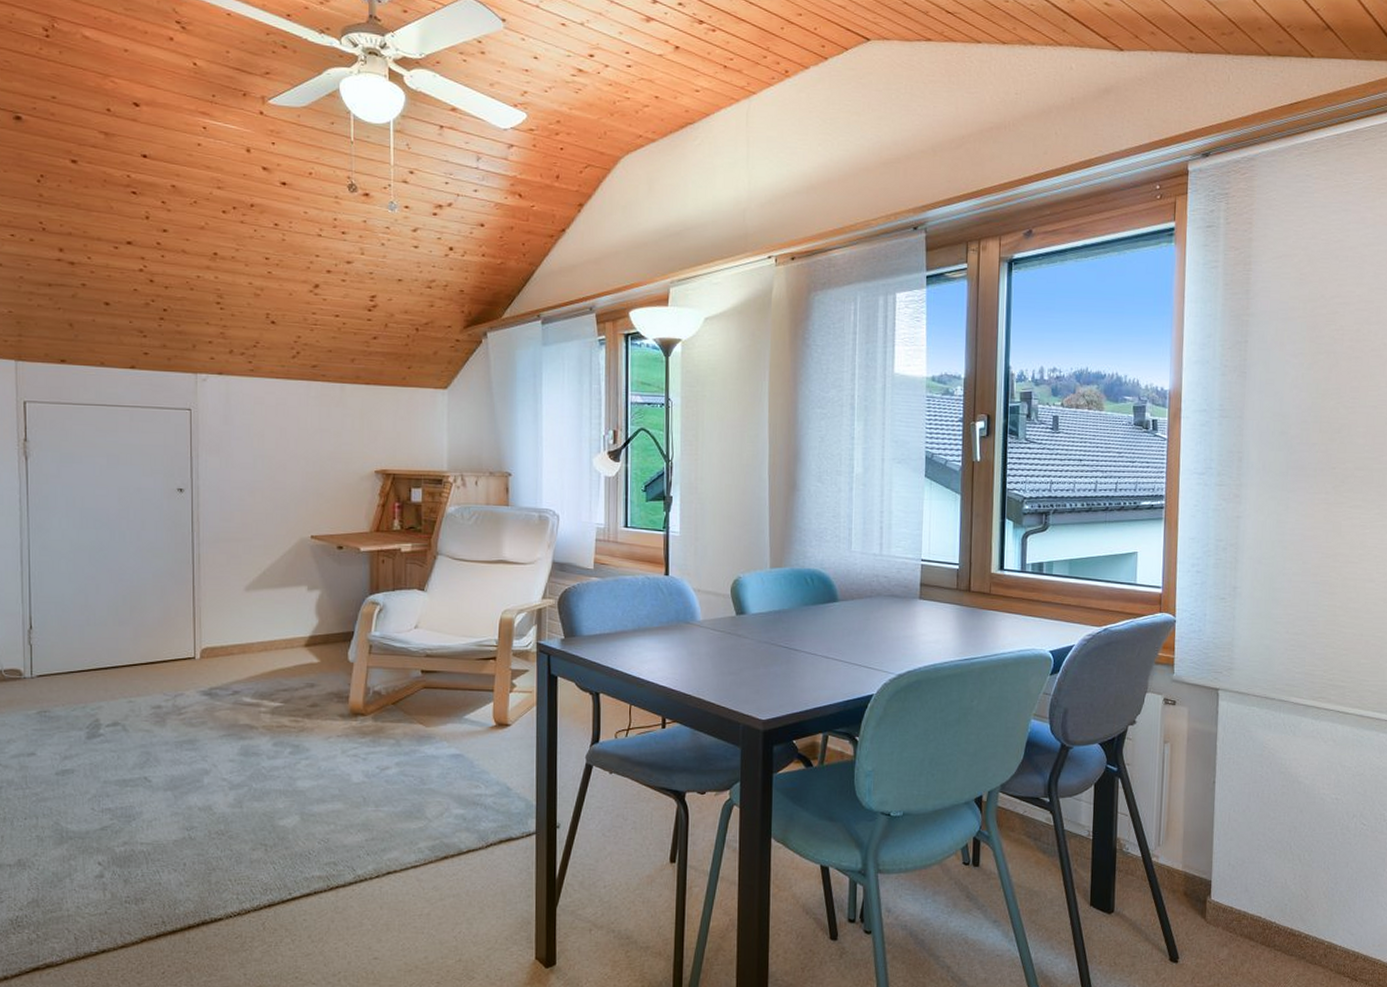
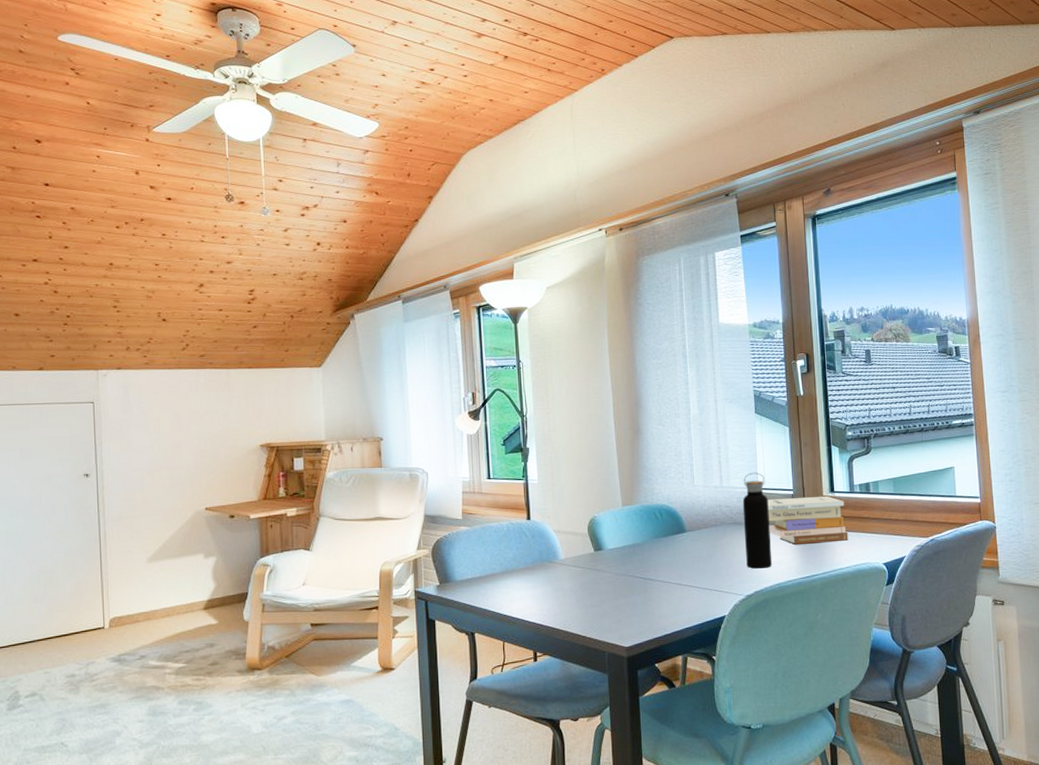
water bottle: none [901,542,931,647] -> present [742,472,773,569]
books: none [928,572,1014,625] -> present [767,495,848,545]

